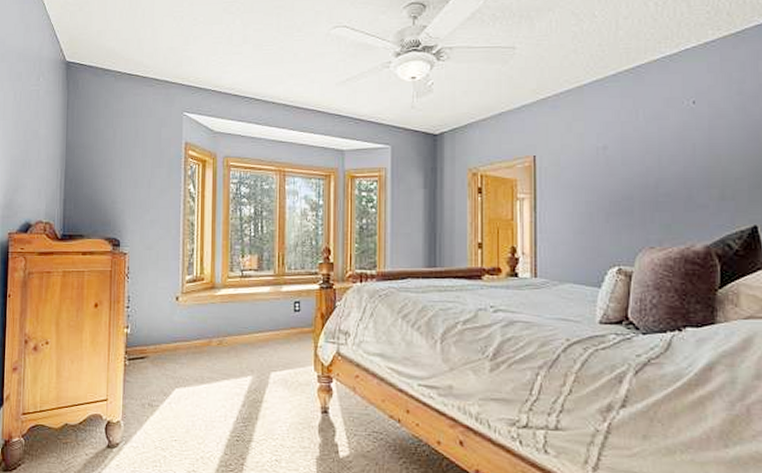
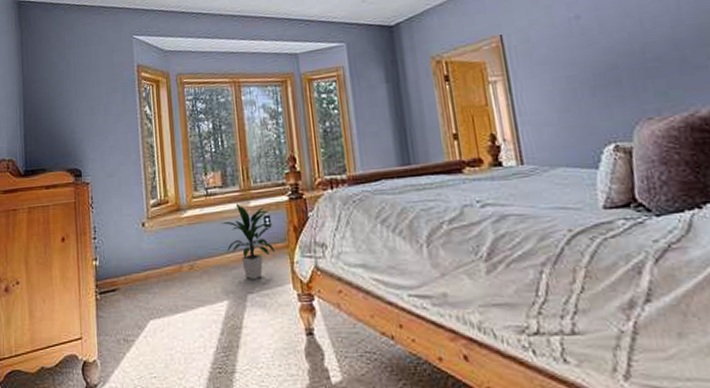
indoor plant: none [253,287,301,360] -> present [221,203,275,280]

